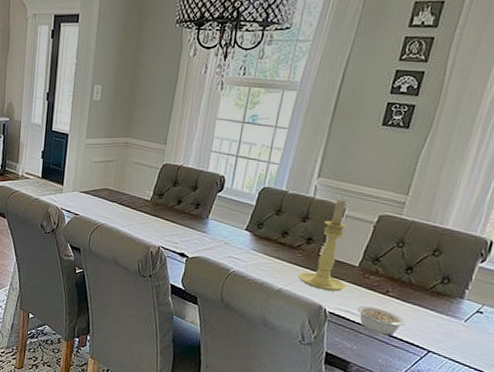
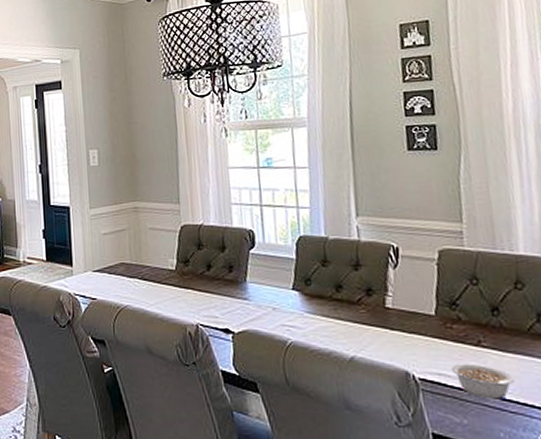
candle holder: present [297,198,348,291] -> none [368,237,429,351]

